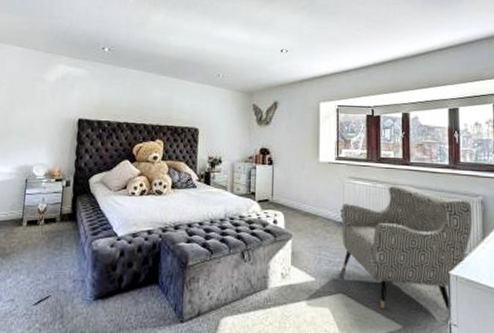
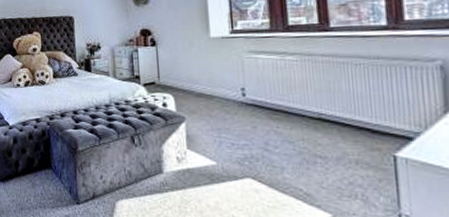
armchair: present [342,185,473,316] -> none [242,55,429,205]

